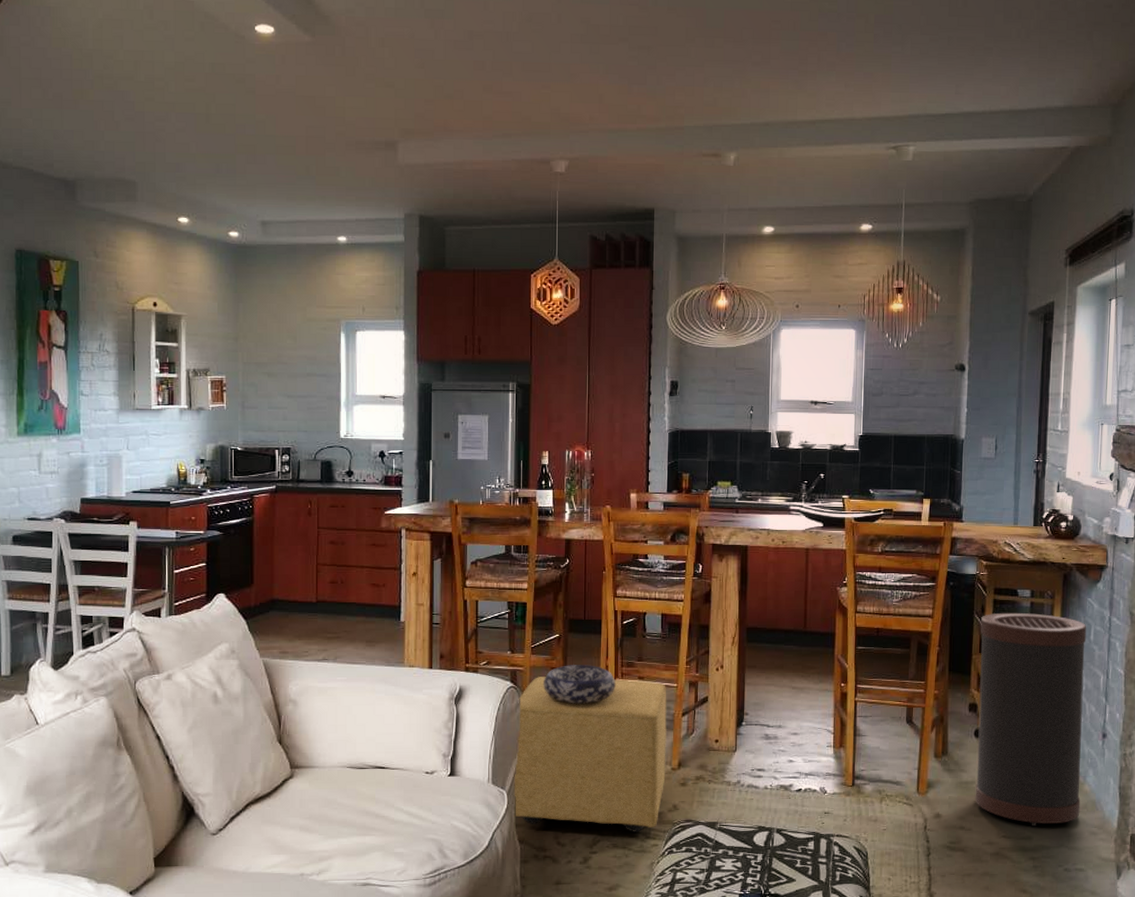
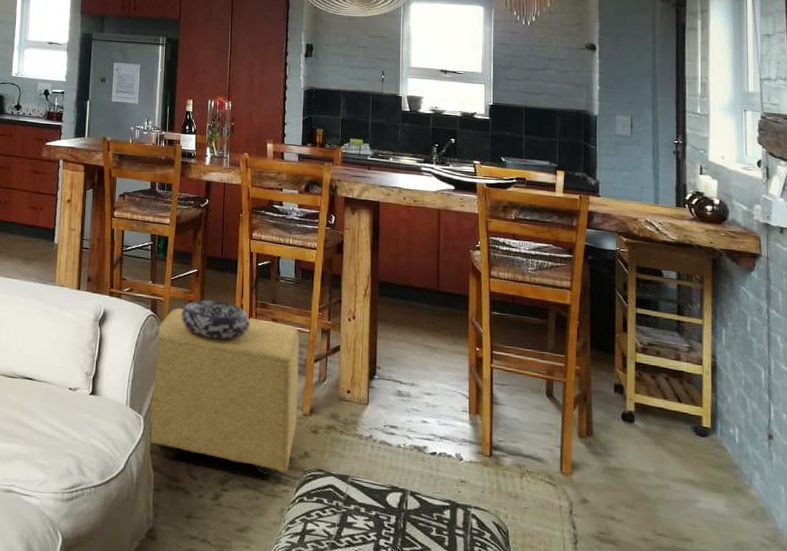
trash can: present [975,612,1087,826] -> none [624,292,747,529]

